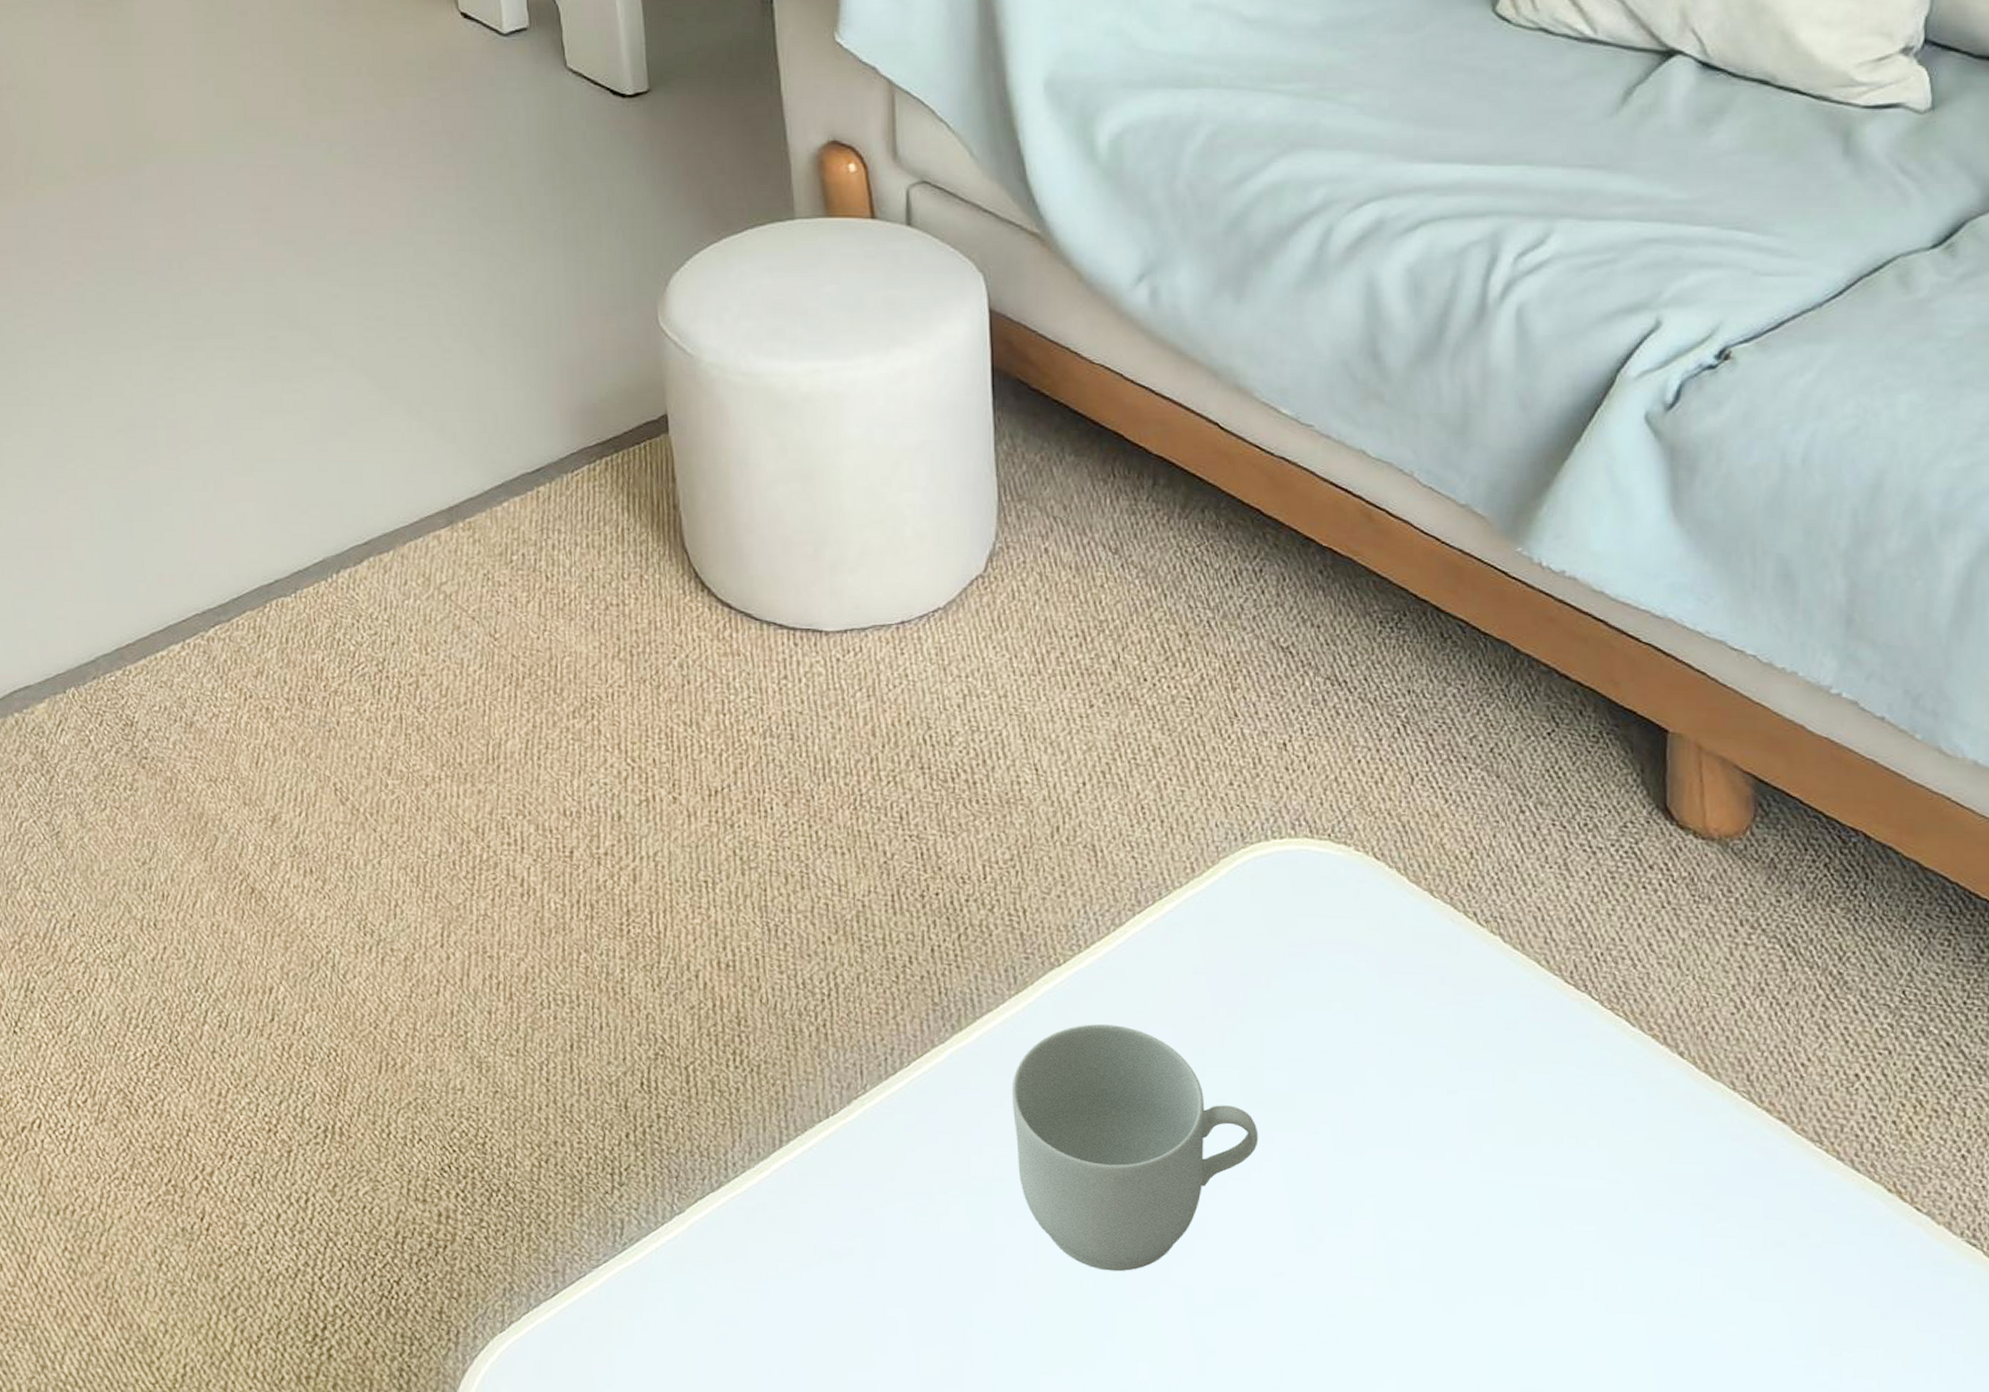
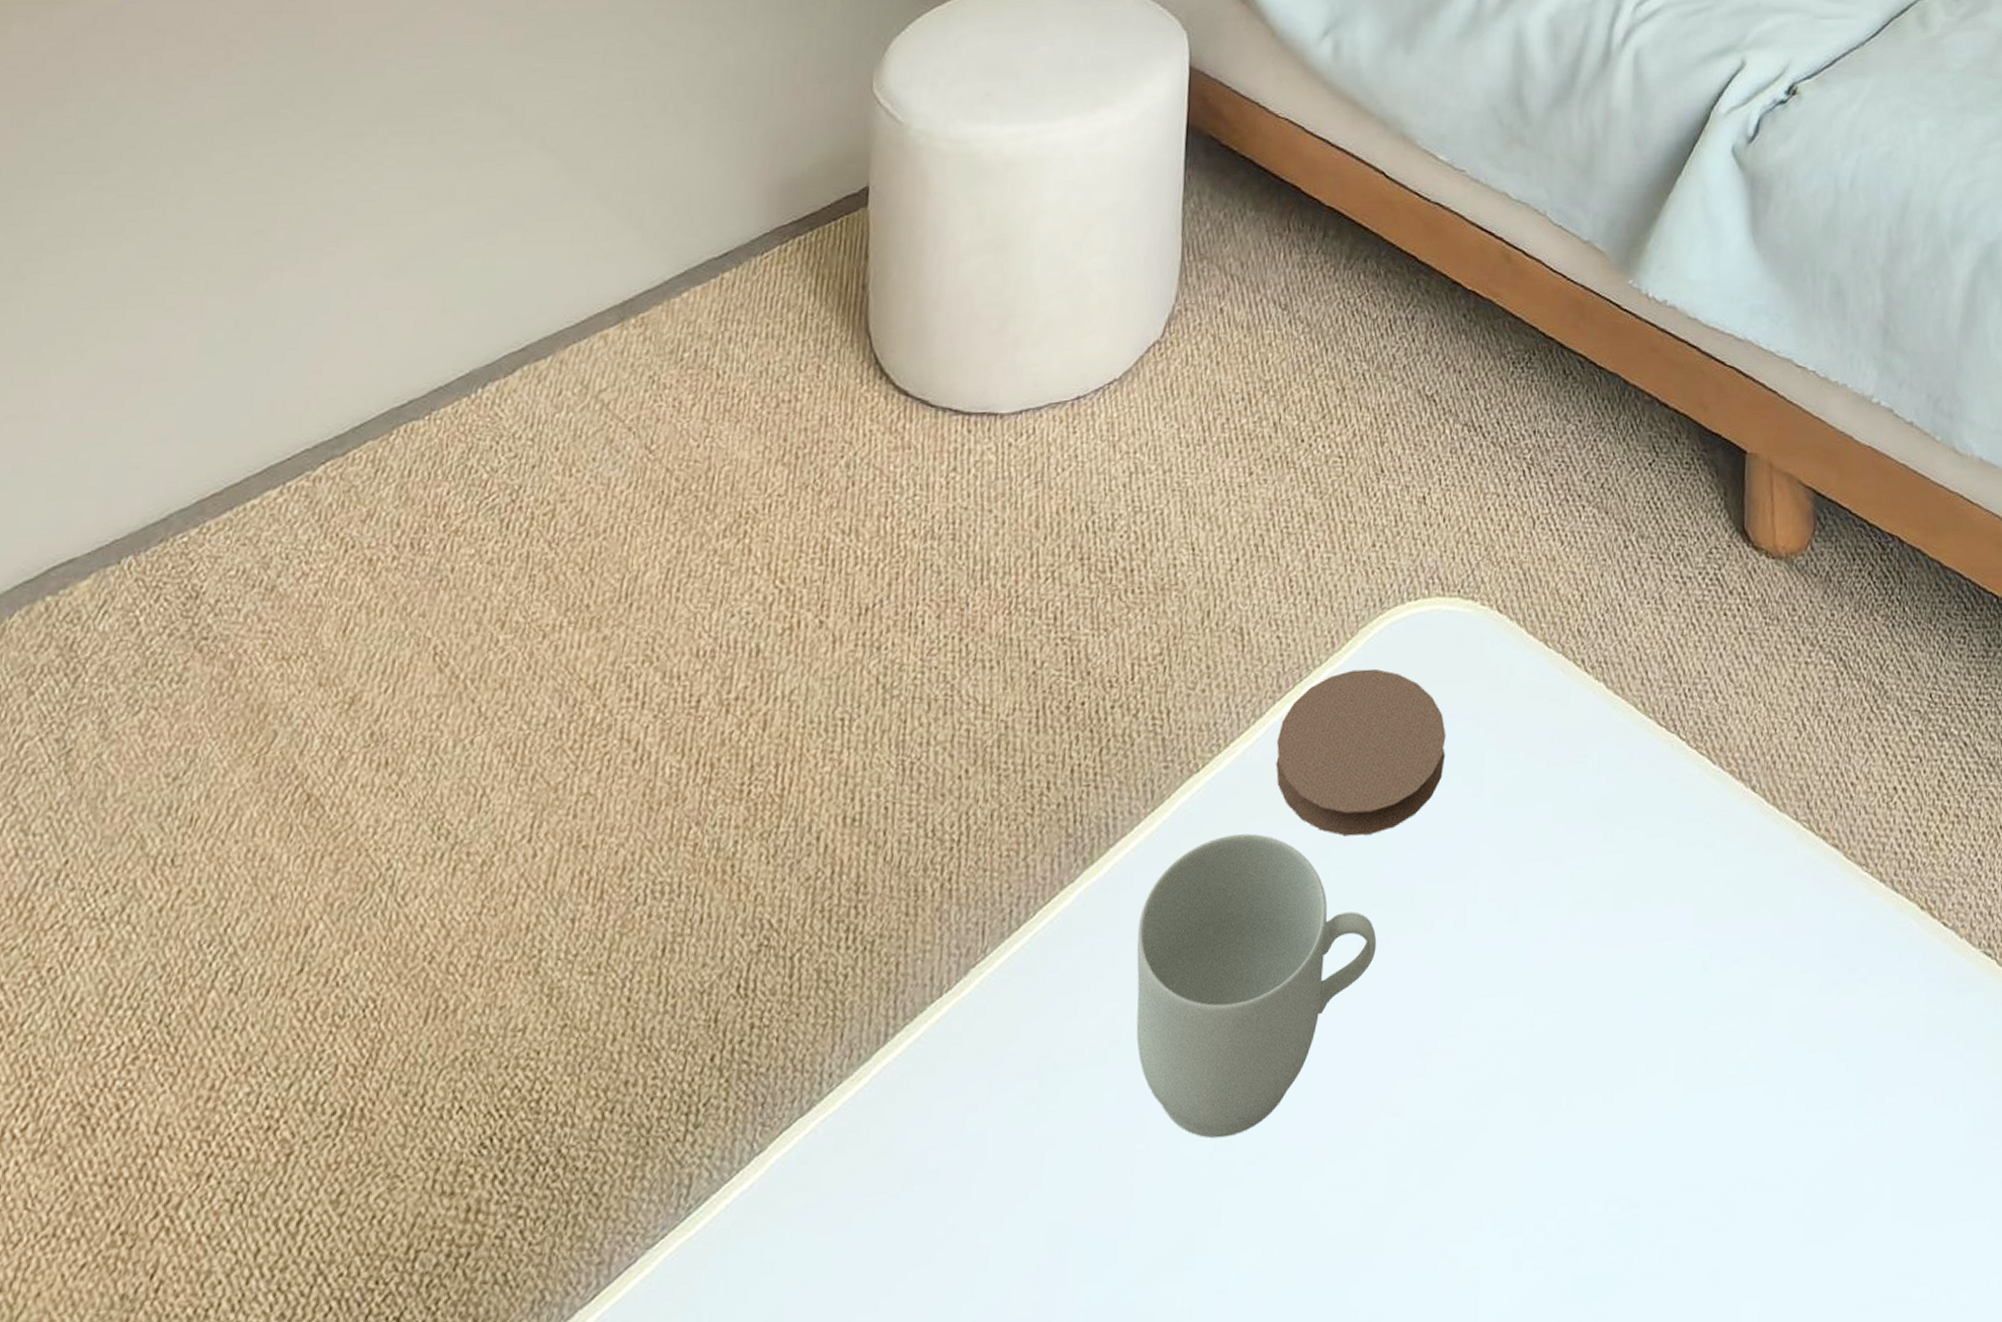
coaster: none [1140,895,1322,1042] -> present [1276,668,1446,837]

